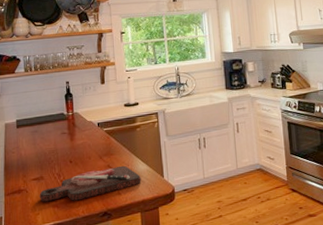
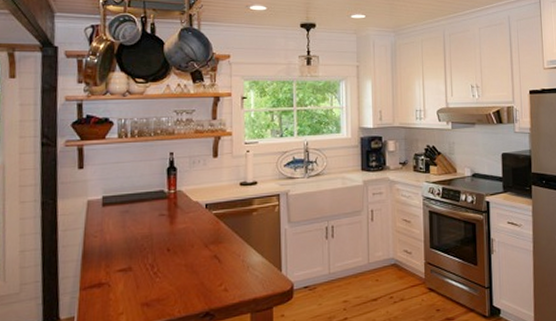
cutting board: present [39,165,141,202] -> none [124,256,254,299]

